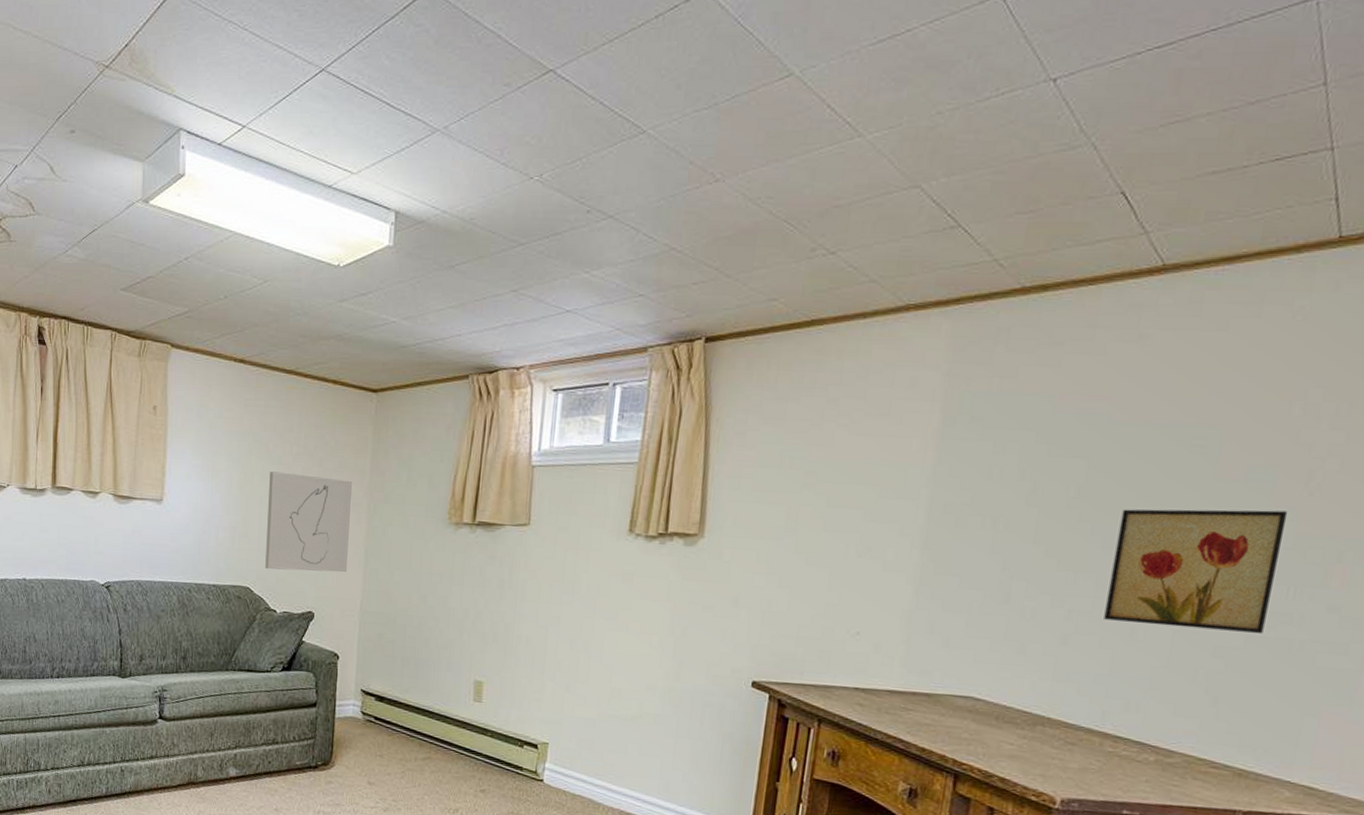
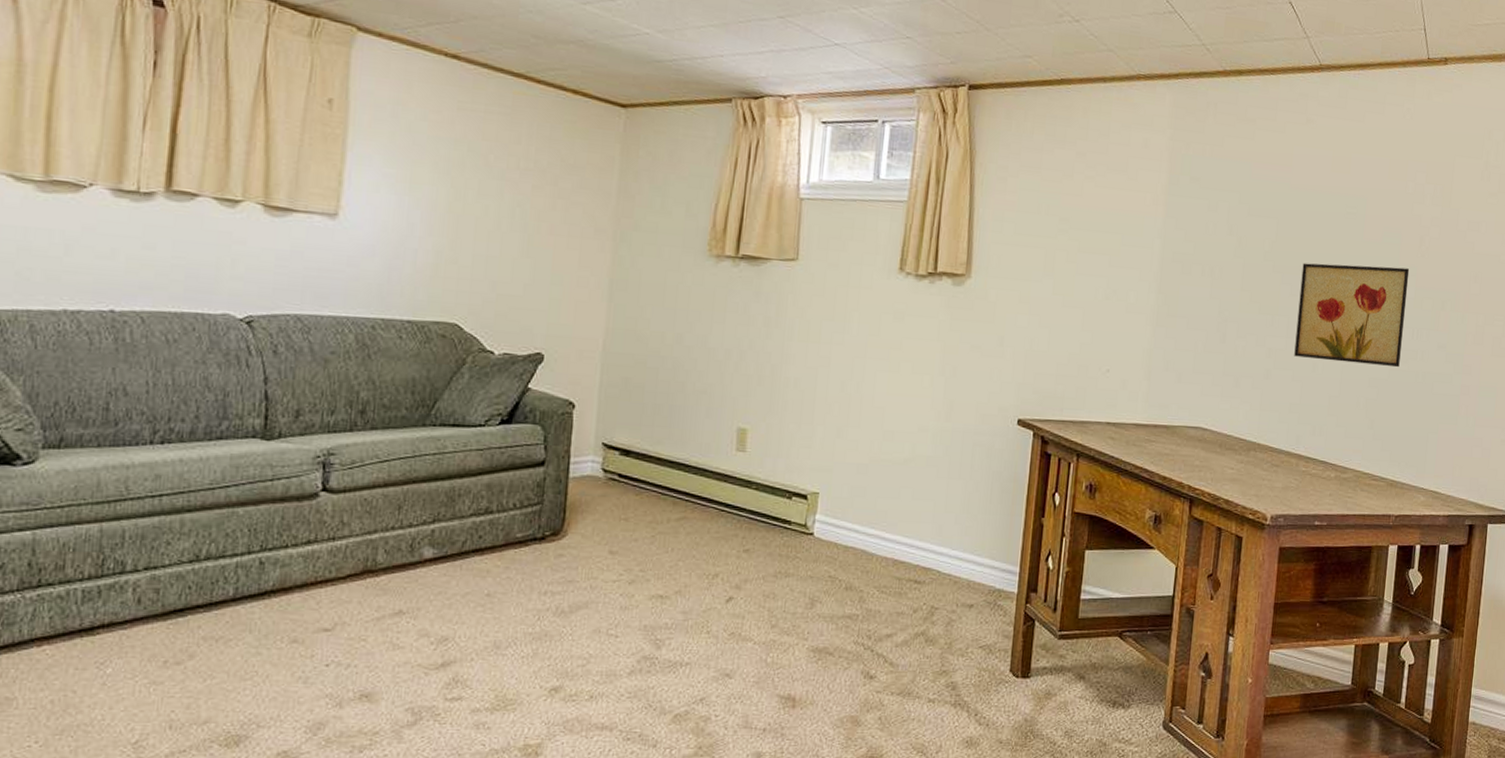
wall art: present [265,471,352,573] -> none [480,188,594,308]

